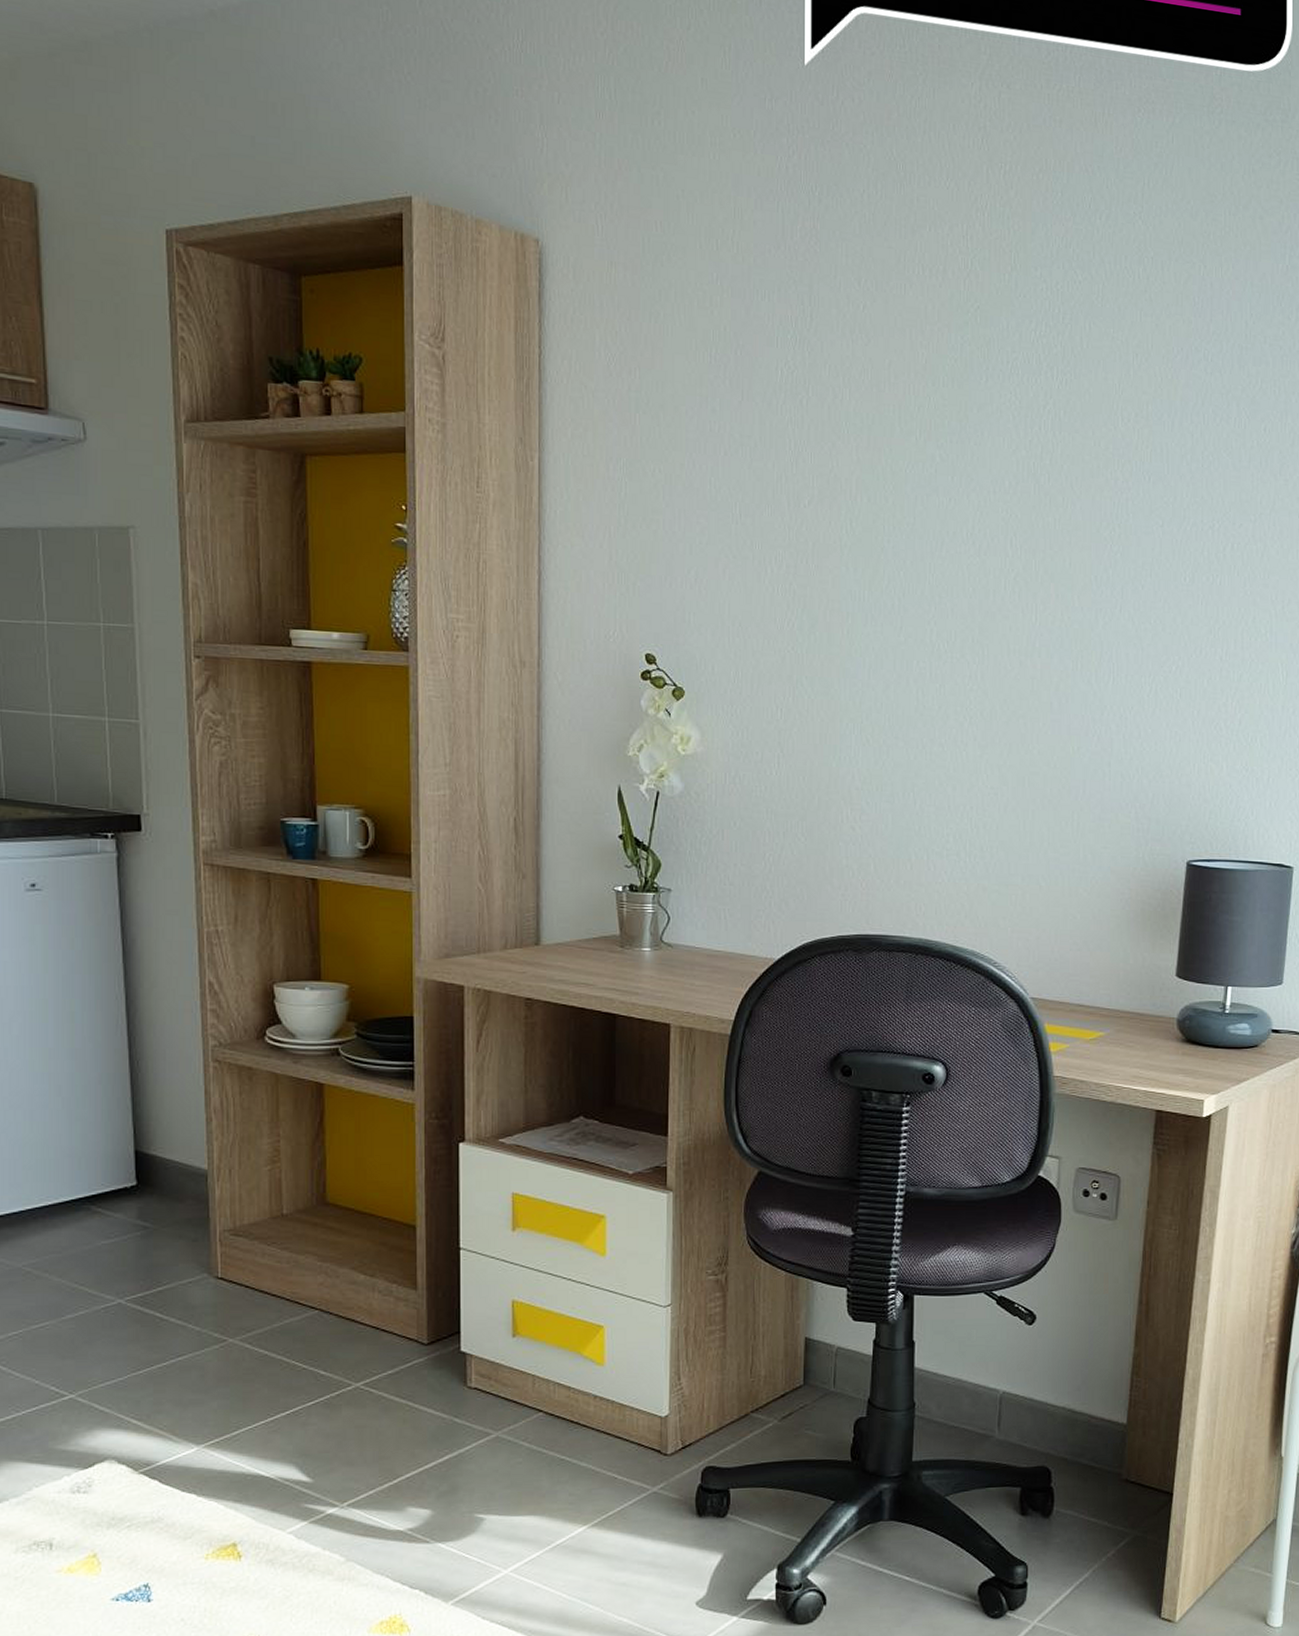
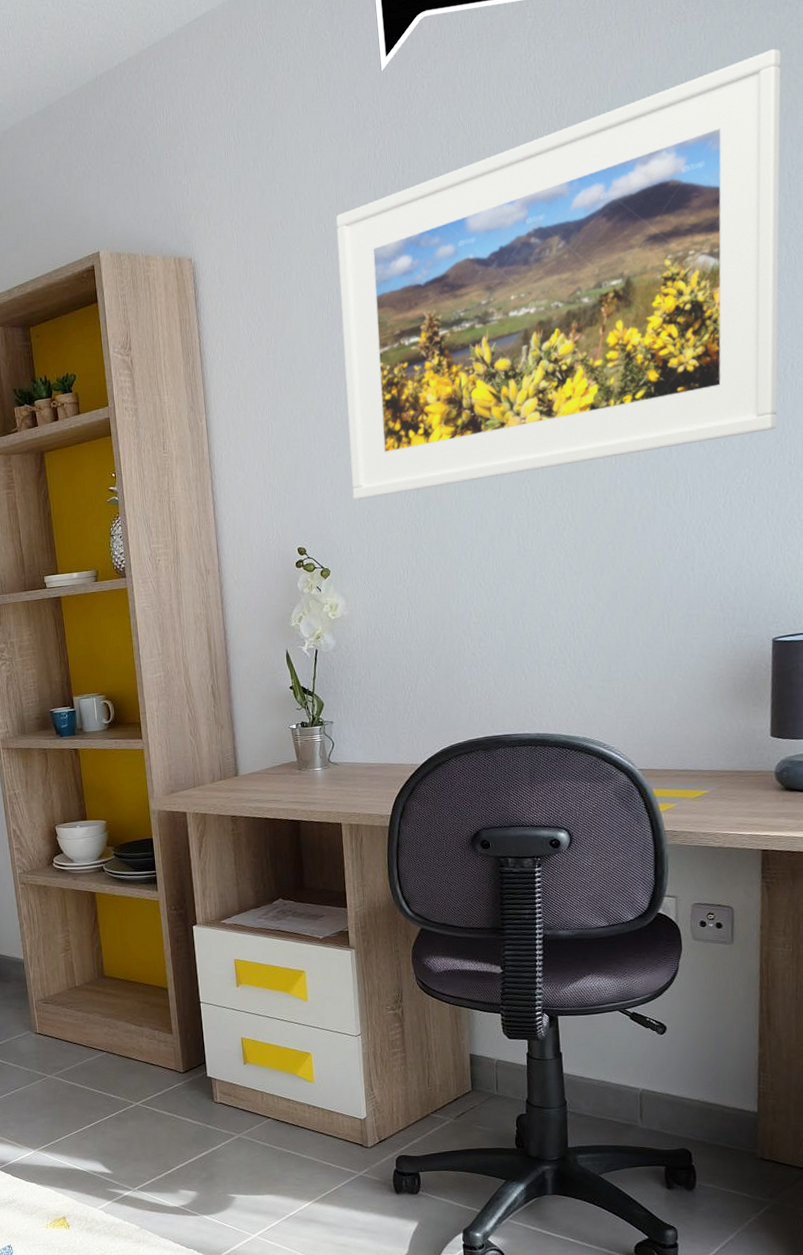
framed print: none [722,174,1249,616] -> present [336,49,781,500]

